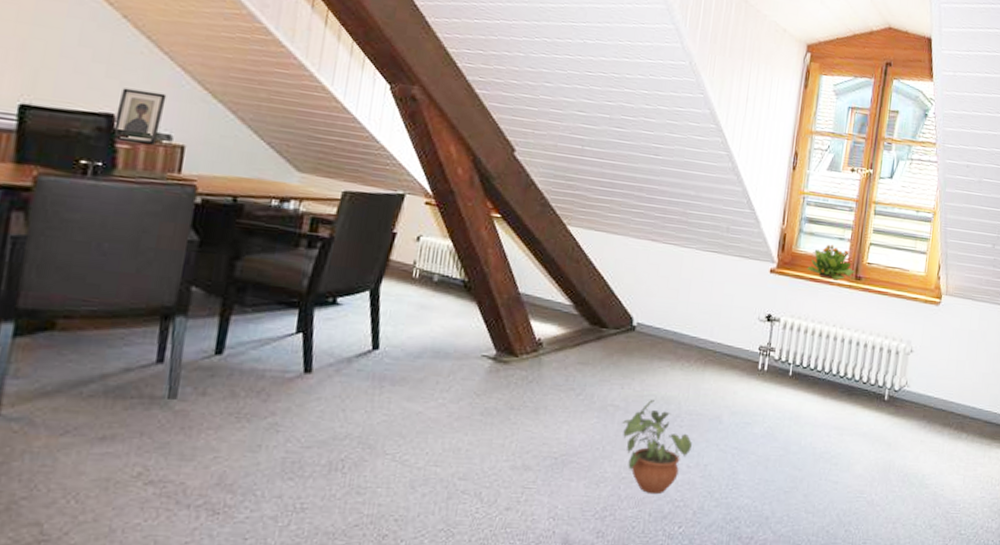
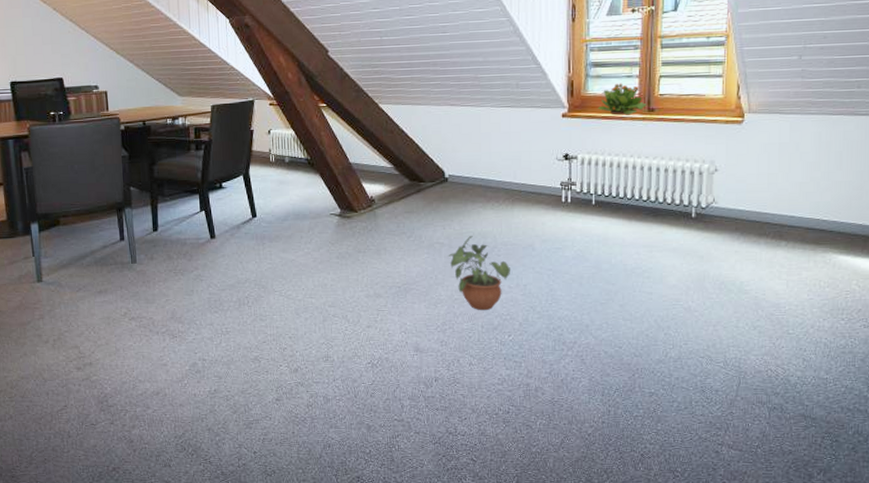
picture frame: present [111,87,167,146] -> none [63,57,90,95]

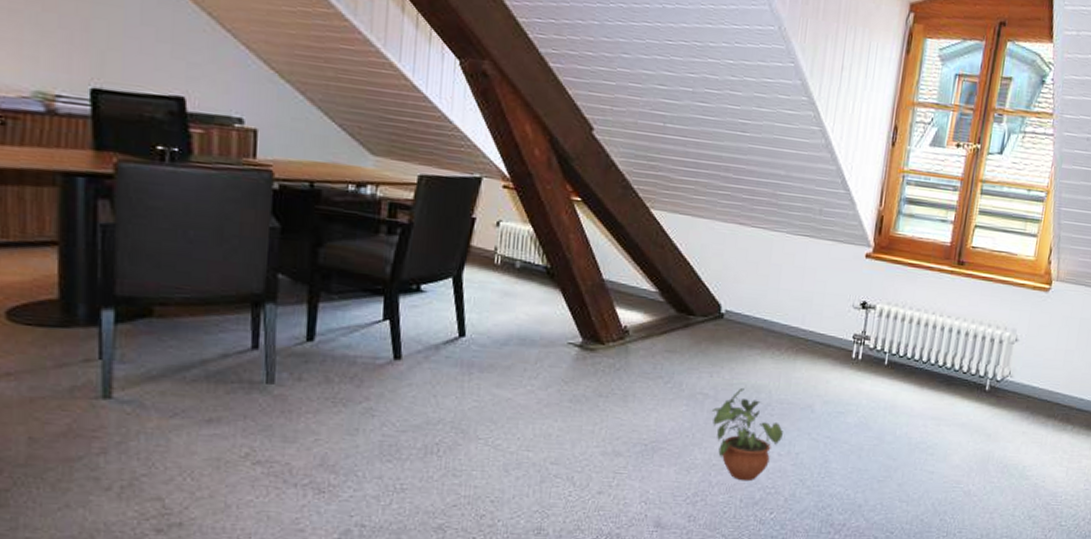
potted flower: present [598,83,647,116] -> none [905,227,957,266]

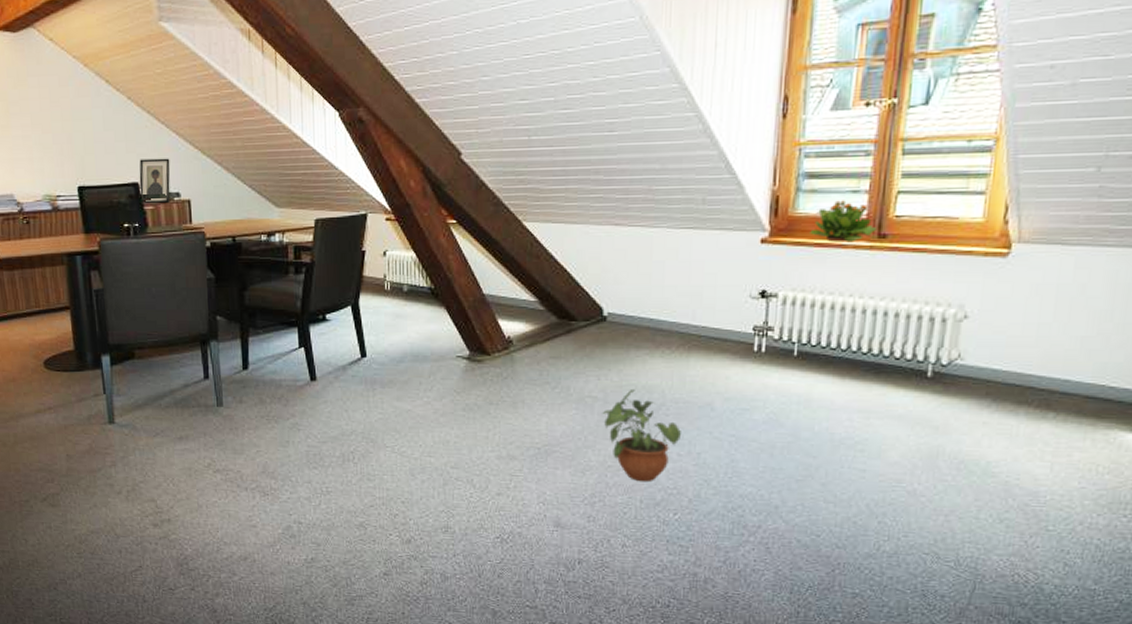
picture frame: none [183,69,234,130] -> present [139,158,171,204]
potted flower: none [905,227,957,266] -> present [809,200,877,243]

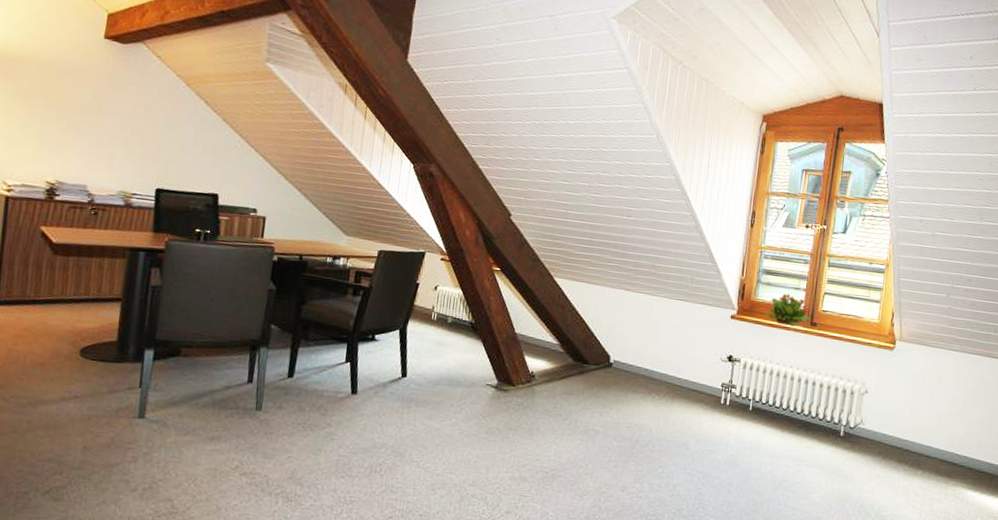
picture frame: present [139,158,171,204] -> none [216,174,253,217]
potted plant: present [602,390,681,481] -> none [601,427,662,508]

